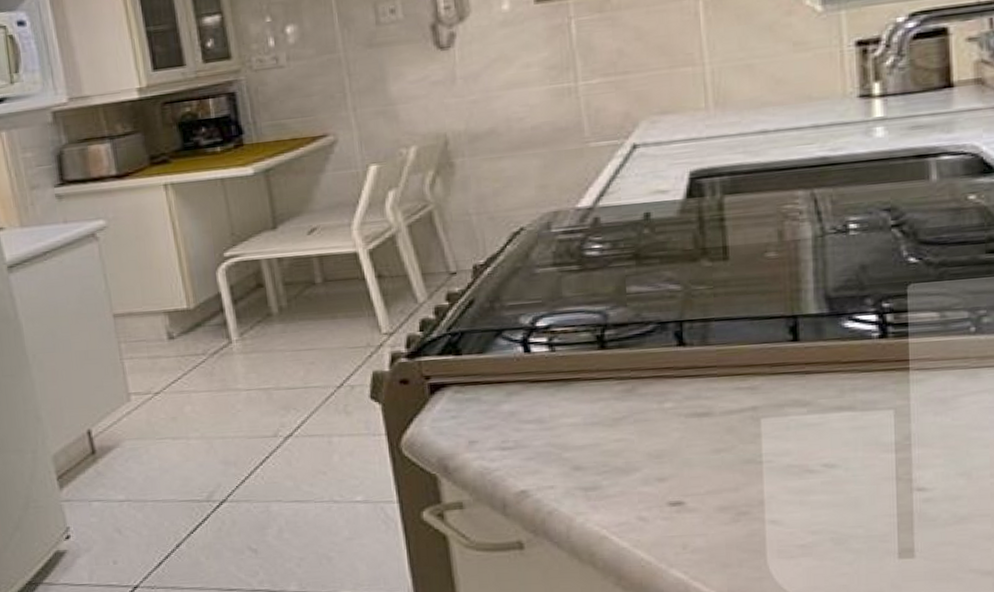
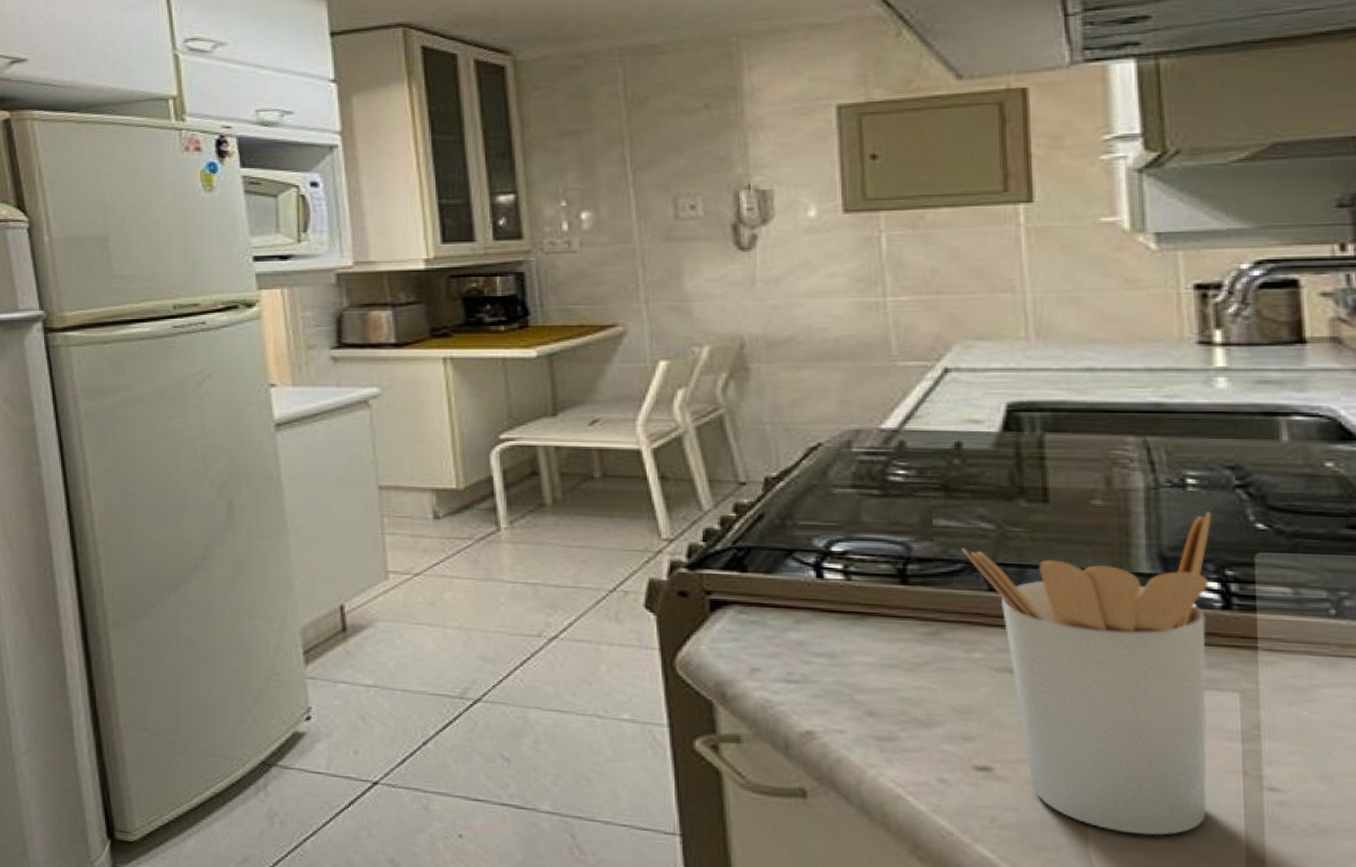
utensil holder: none [653,251,871,543] -> present [962,511,1212,836]

